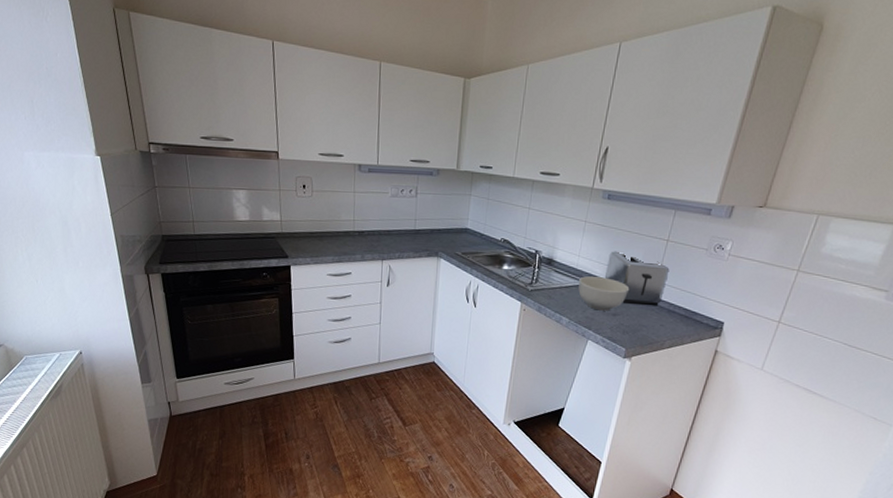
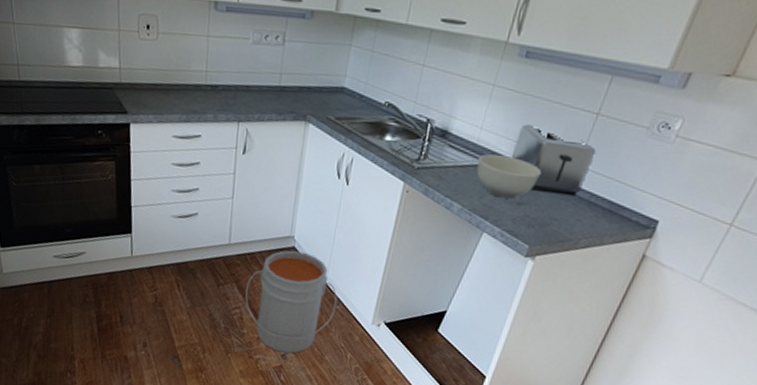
bucket: none [394,365,473,455] -> present [245,250,338,354]

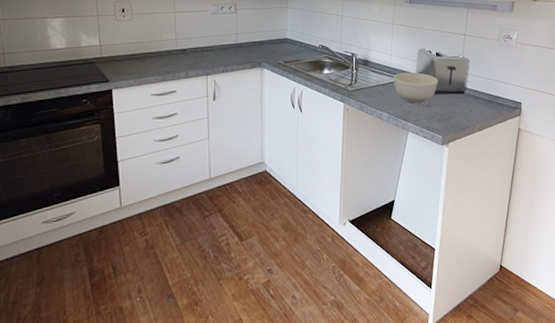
bucket: present [245,250,338,354] -> none [229,173,308,268]

